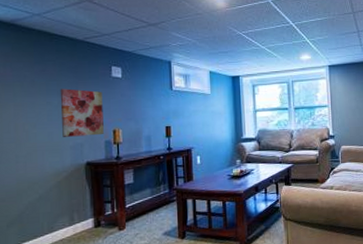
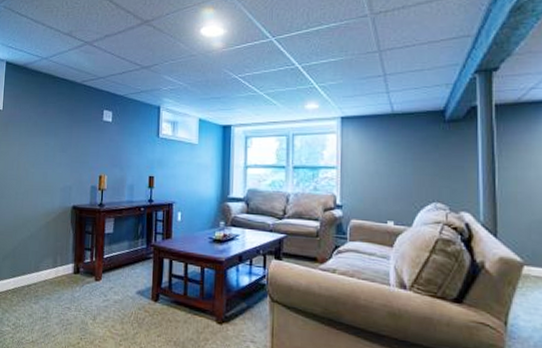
wall art: present [60,89,104,137] -> none [55,131,93,180]

